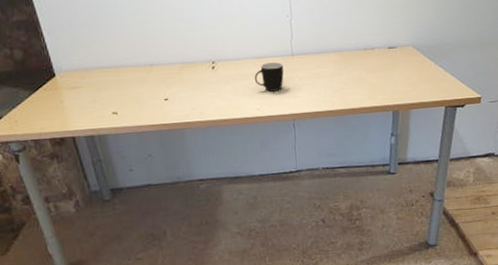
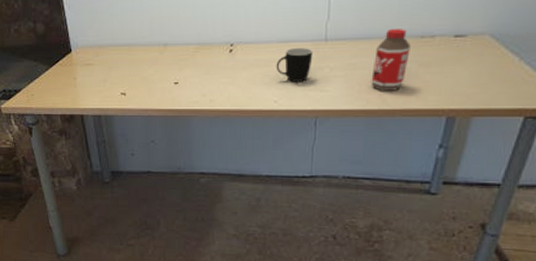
bottle: none [332,44,359,94] -> present [371,29,411,91]

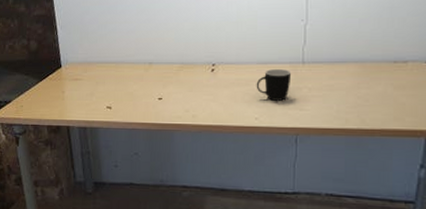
bottle: present [371,29,411,91] -> none [348,54,385,112]

